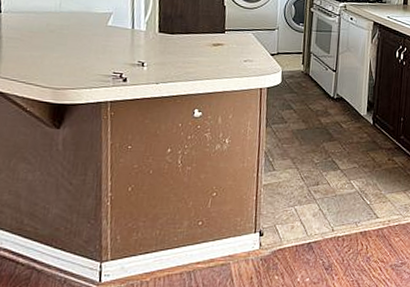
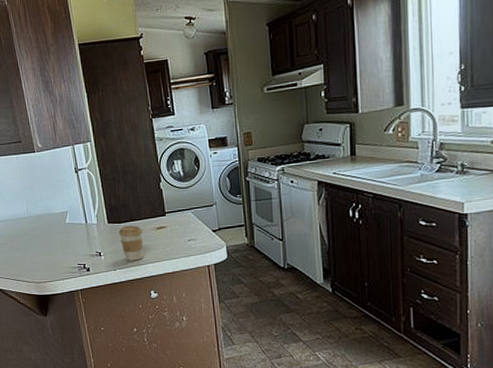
coffee cup: none [169,37,198,76] -> present [119,225,143,261]

